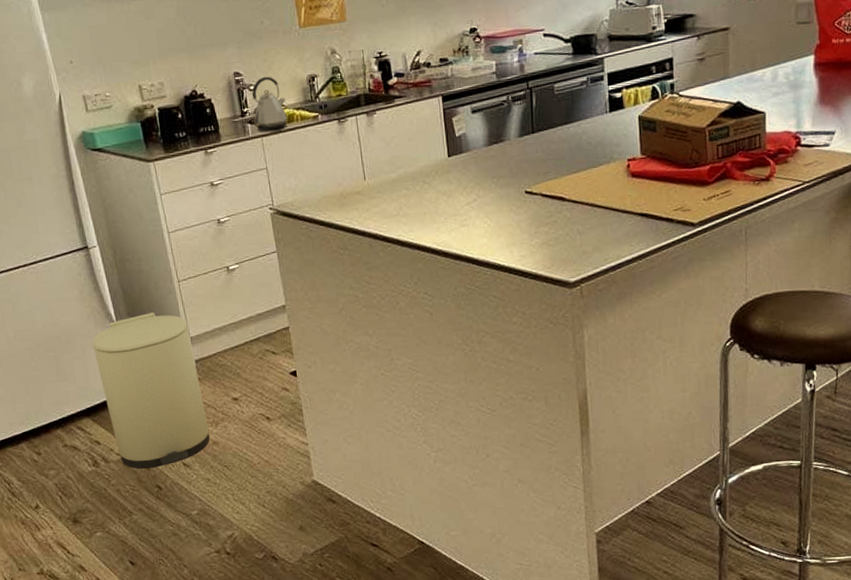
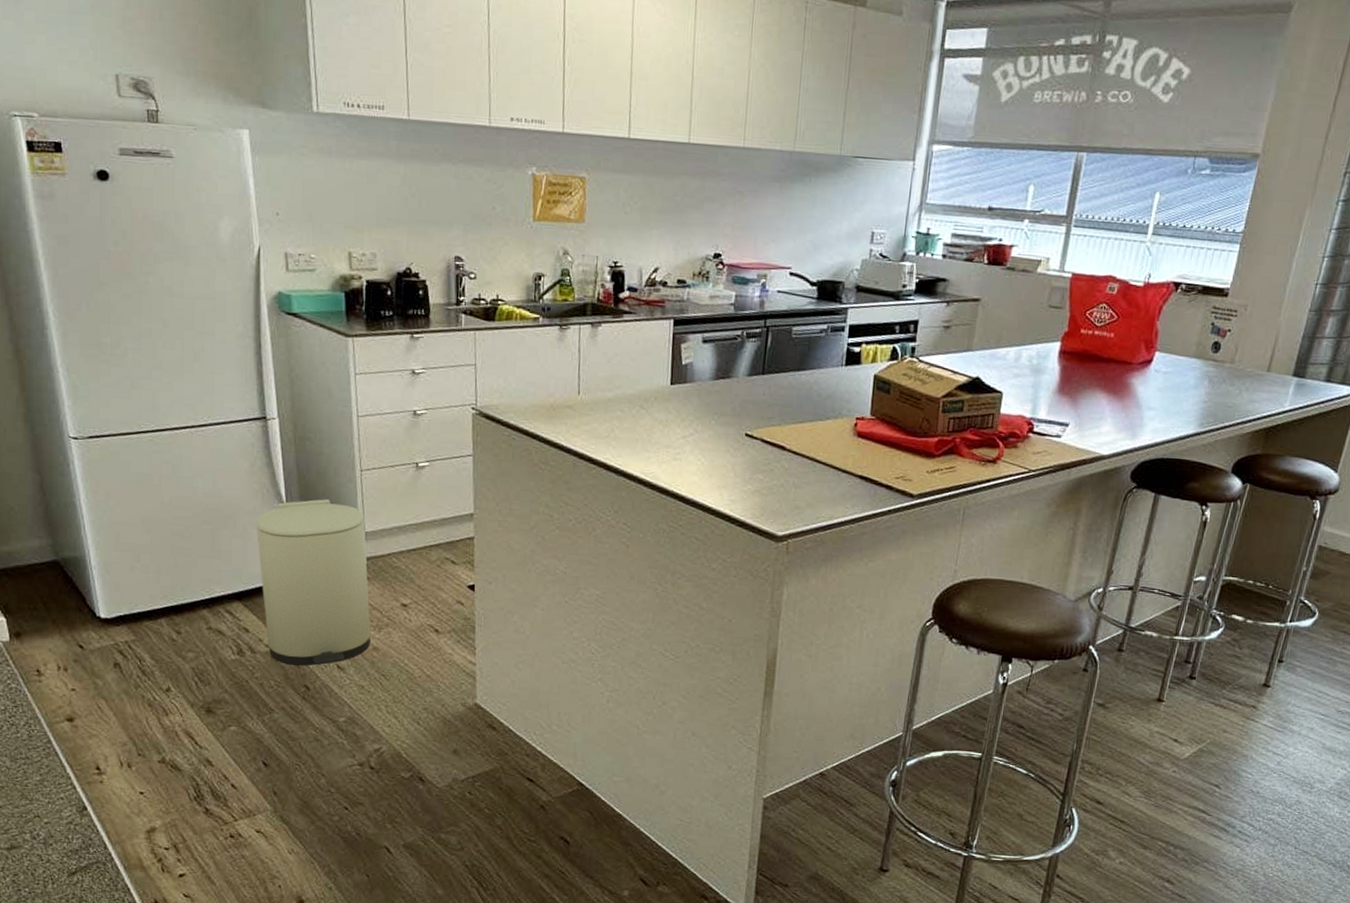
kettle: present [251,76,288,133] -> none [469,266,507,328]

